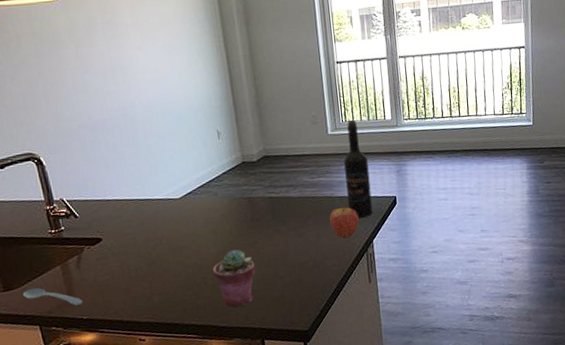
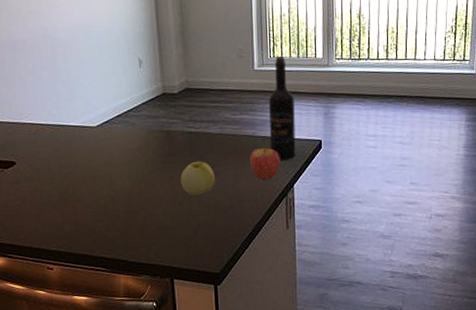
potted succulent: present [212,249,256,307] -> none [125,183,169,243]
apple: none [264,224,298,258] -> present [180,161,215,195]

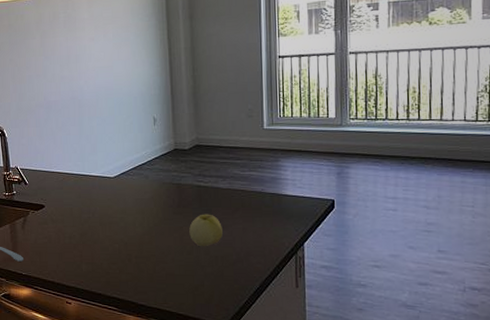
fruit: present [249,142,280,181] -> none [257,199,290,237]
wine bottle: present [268,55,296,160] -> none [277,115,307,218]

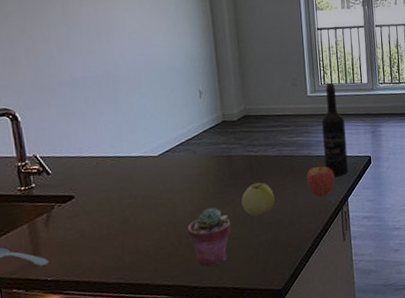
potted succulent: none [137,232,178,288] -> present [187,207,231,266]
fruit: none [257,199,290,237] -> present [306,161,335,197]
wine bottle: none [277,115,307,218] -> present [321,82,349,177]

